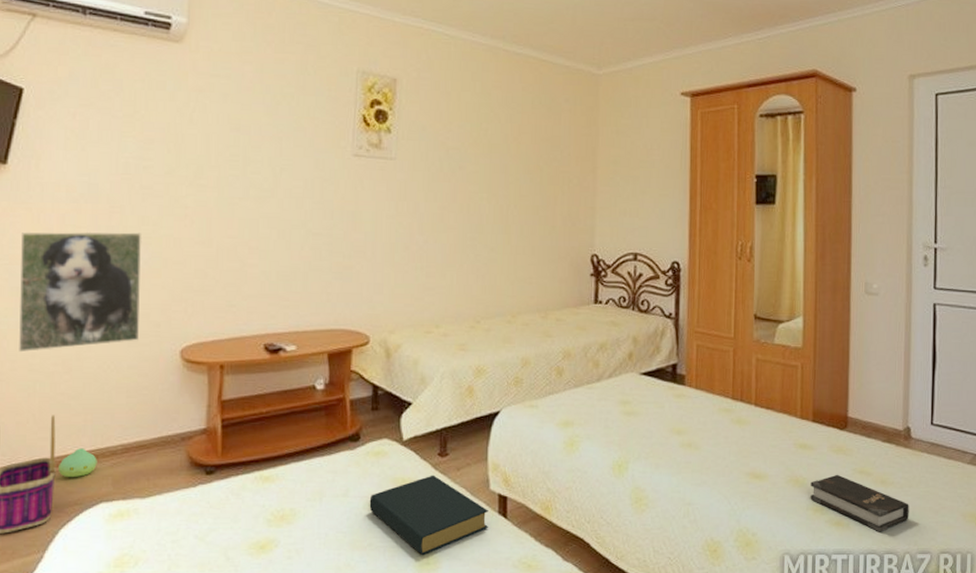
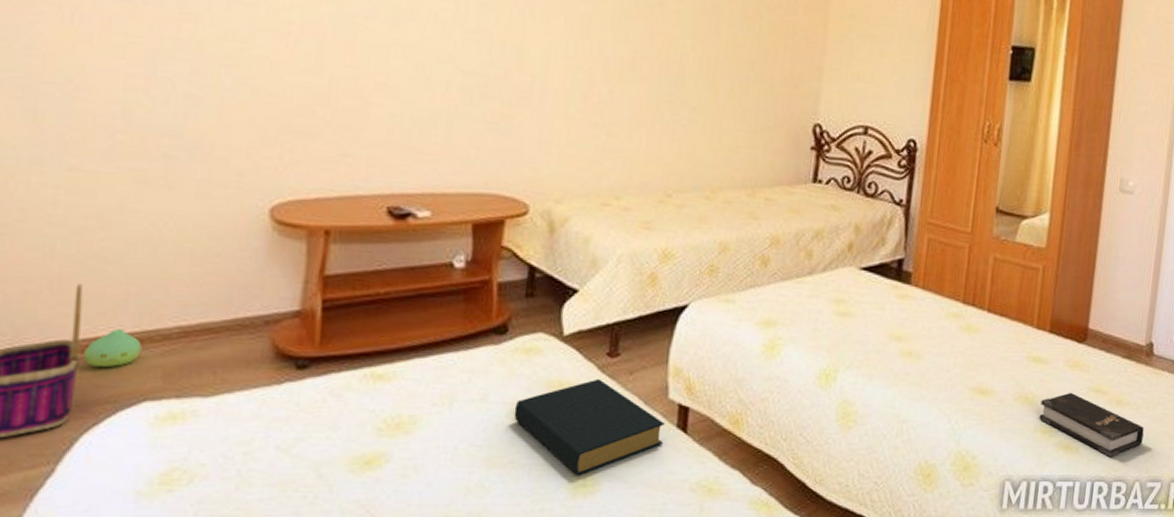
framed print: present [19,231,142,353] -> none [32,35,224,198]

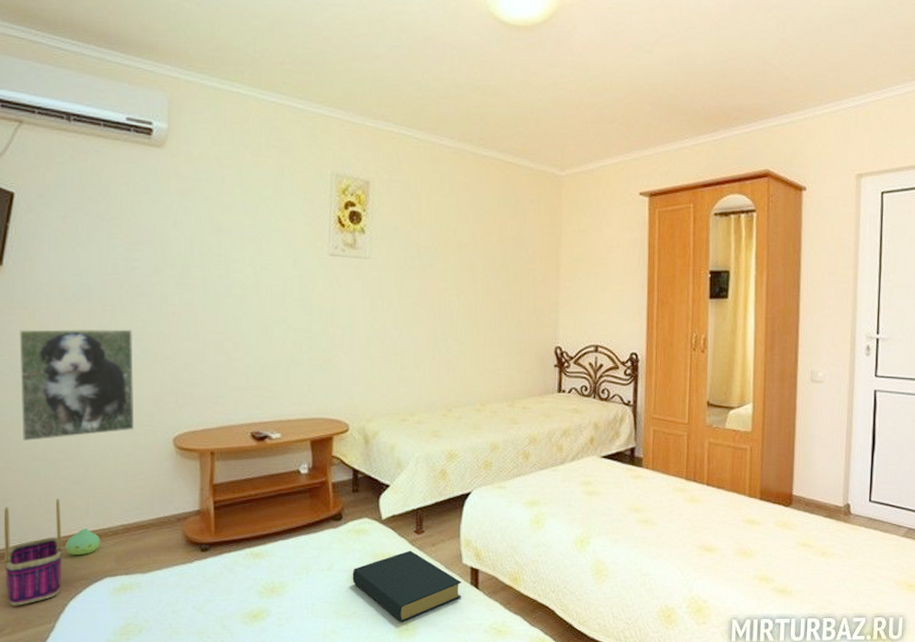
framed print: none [32,35,224,198] -> present [20,329,134,442]
hardback book: present [1039,392,1144,458] -> none [757,547,847,599]

